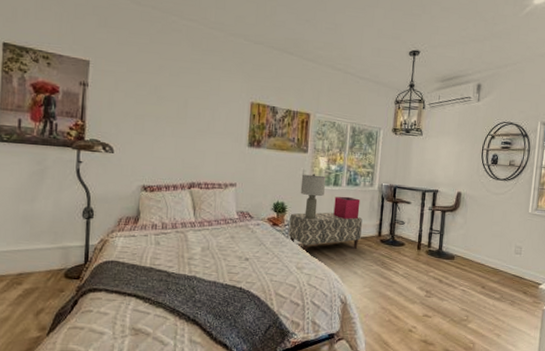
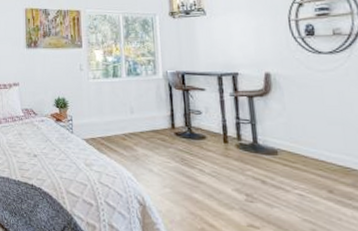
bench: present [288,212,362,252] -> none [72,105,151,148]
lamp: present [300,173,325,219] -> none [79,67,104,113]
storage bin: present [333,196,360,219] -> none [116,87,146,111]

